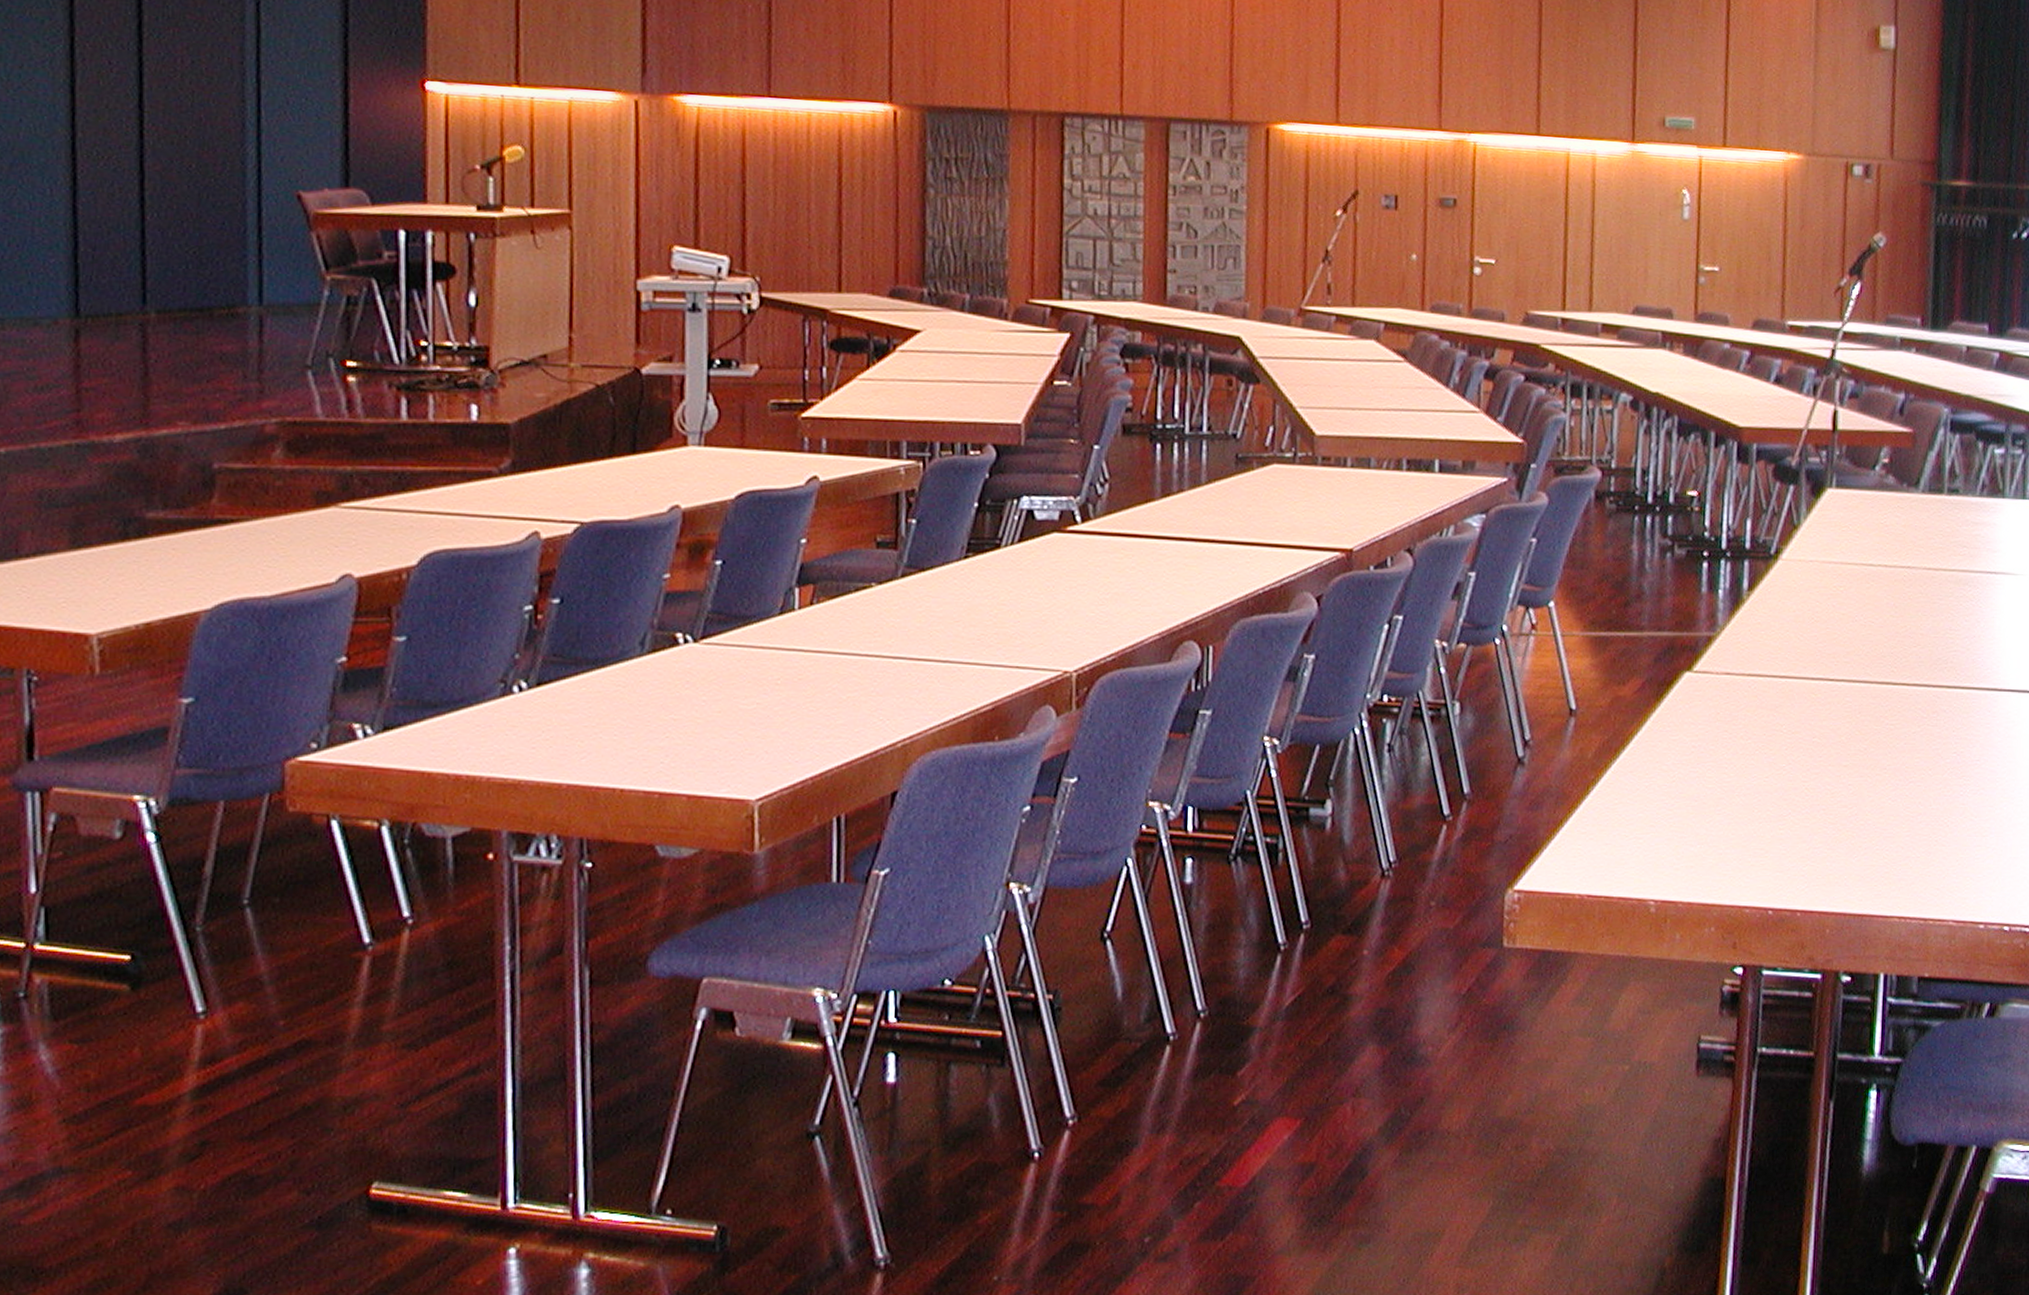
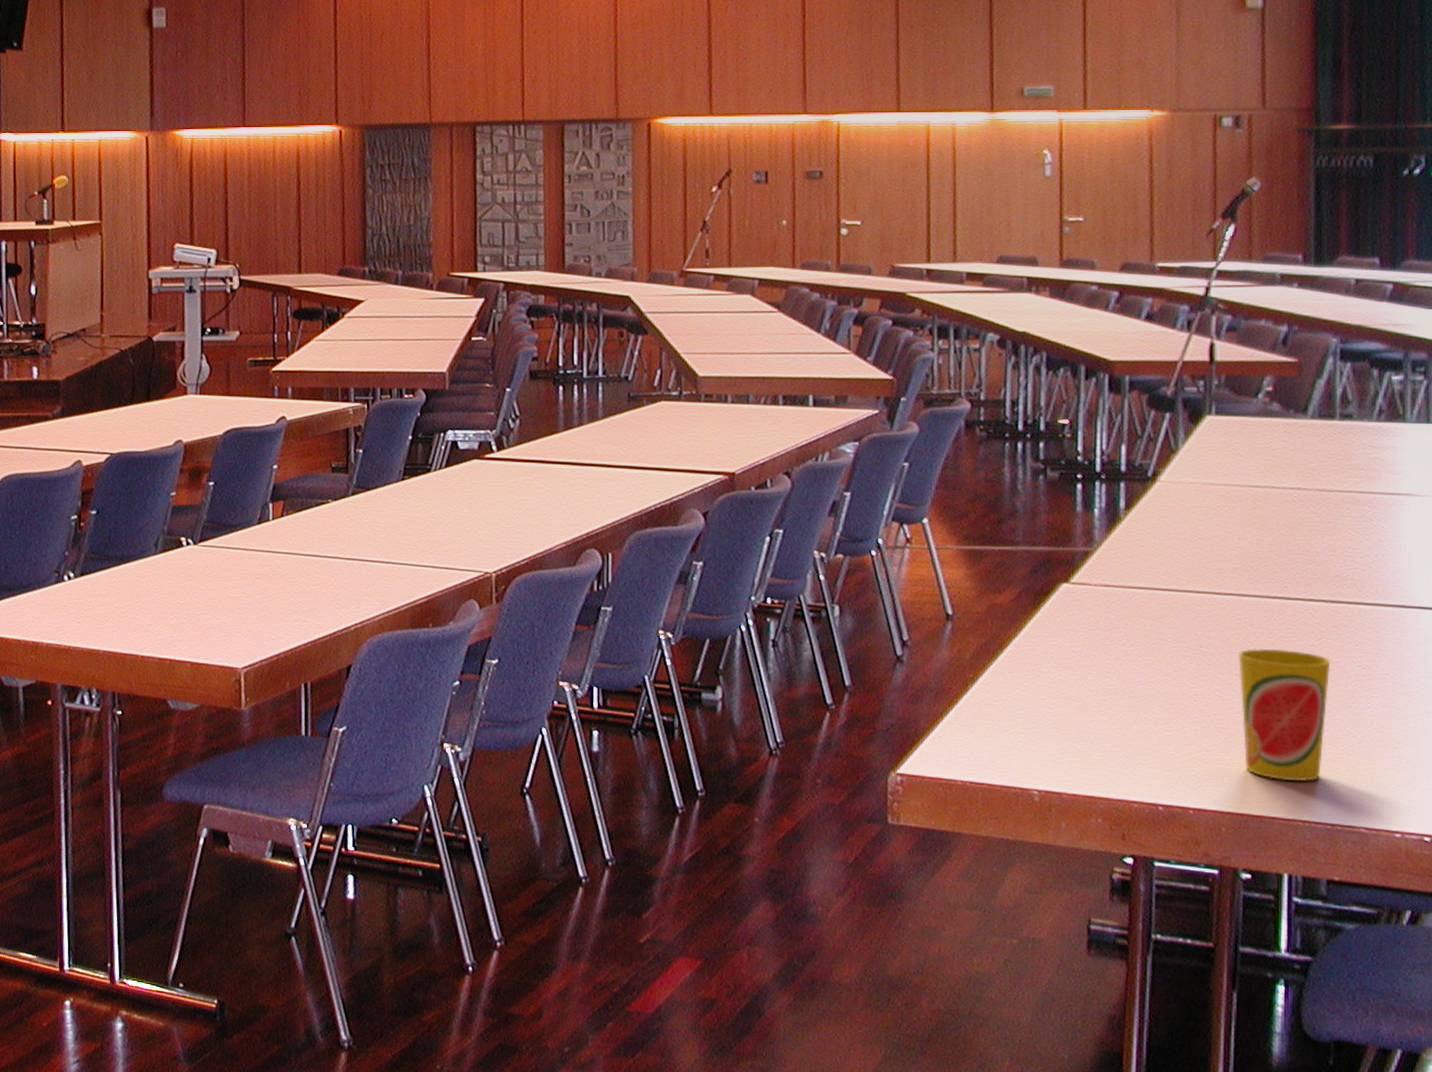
cup: none [1847,737,1930,877] -> present [1238,648,1331,782]

